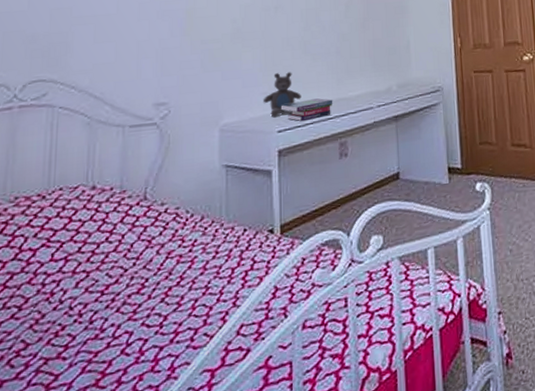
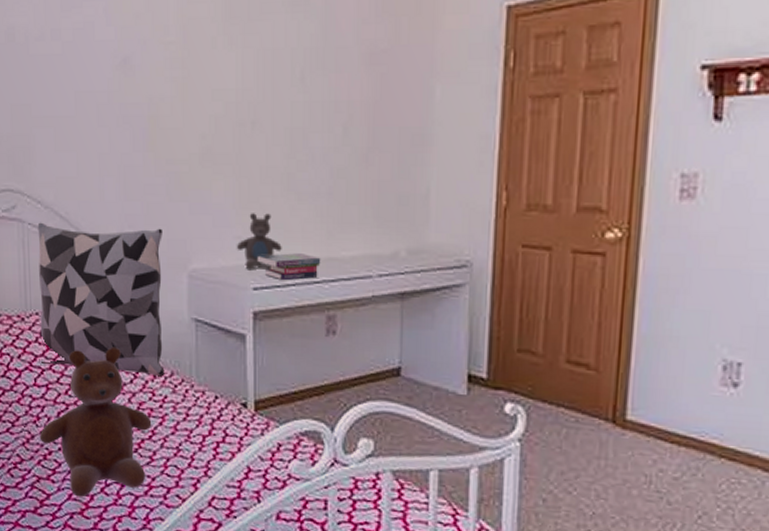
teddy bear: none [51,204,181,368] -> present [39,347,152,497]
pillow: none [58,95,196,238] -> present [37,222,165,376]

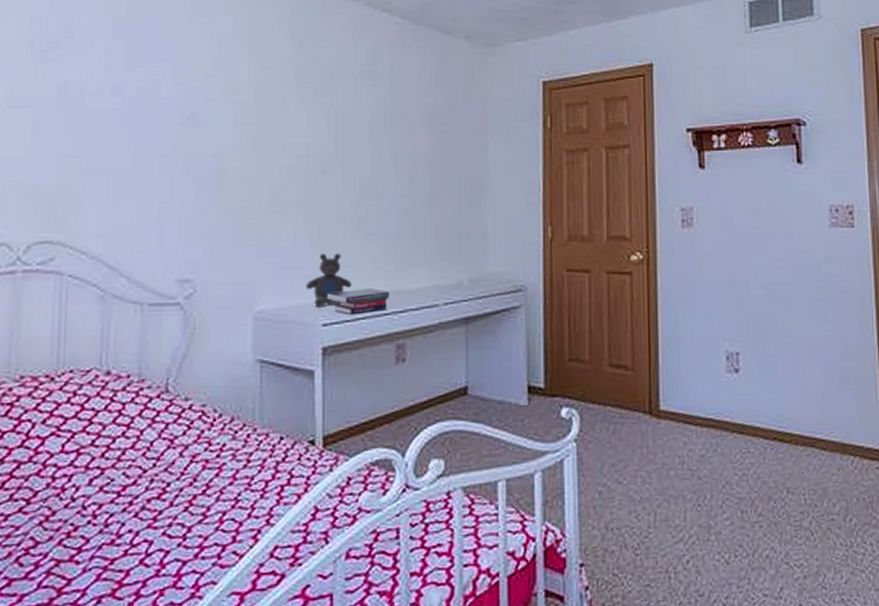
pillow: present [37,222,165,376] -> none [69,272,227,427]
teddy bear: present [39,347,152,497] -> none [63,398,207,576]

